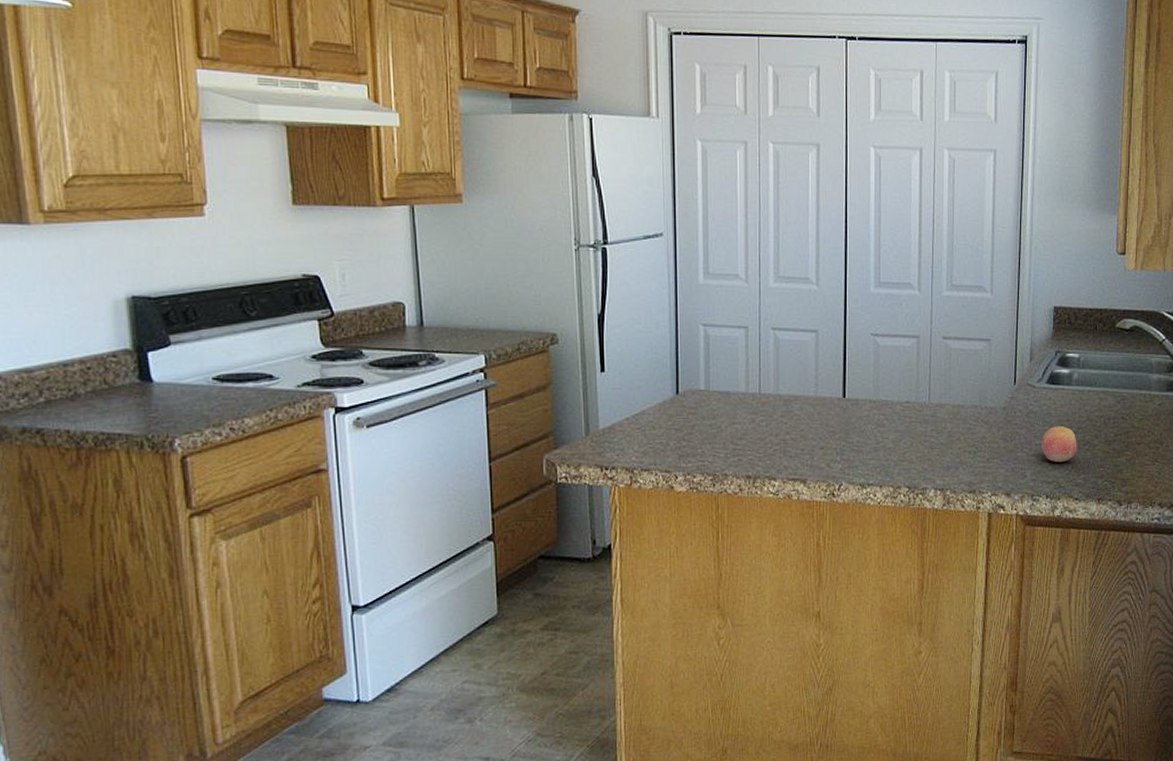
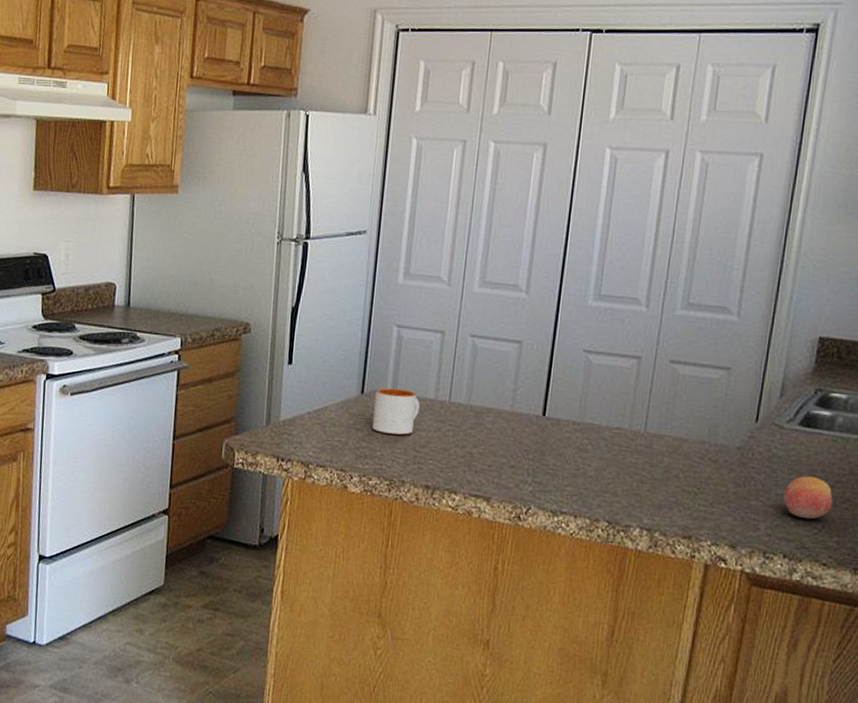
mug: none [690,386,733,430] -> present [372,387,420,435]

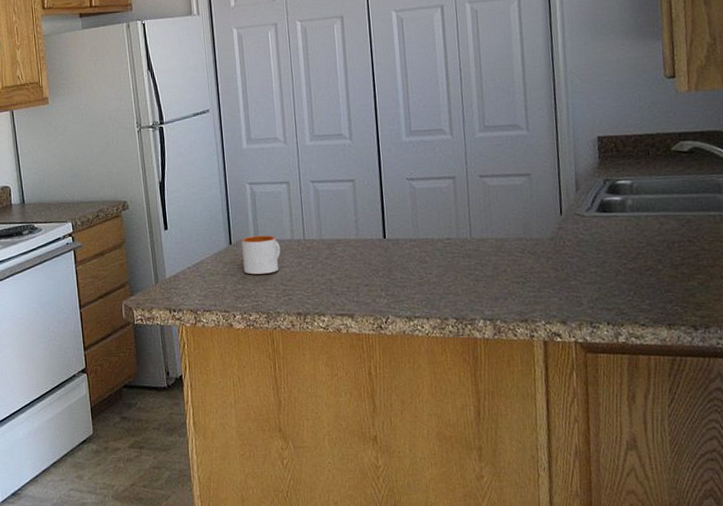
fruit: present [783,476,833,520] -> none [596,253,639,290]

